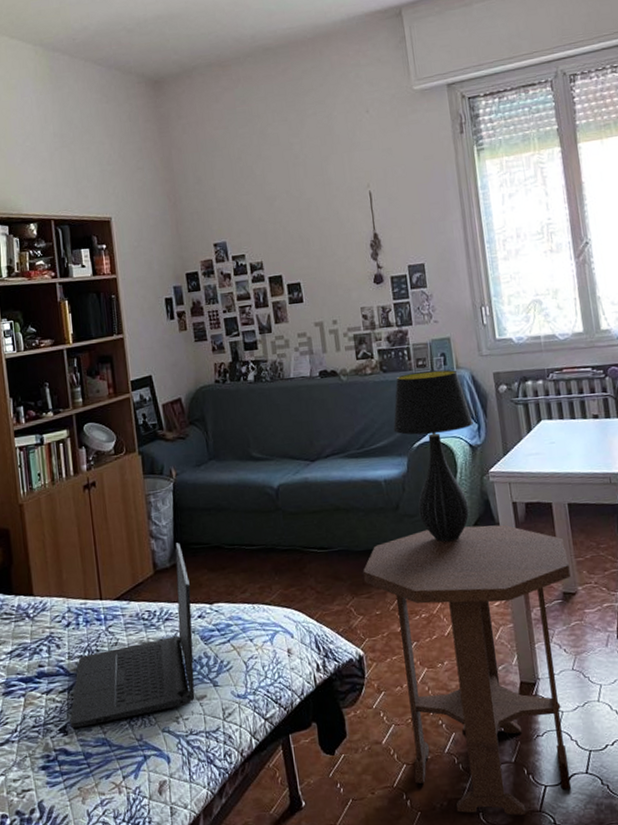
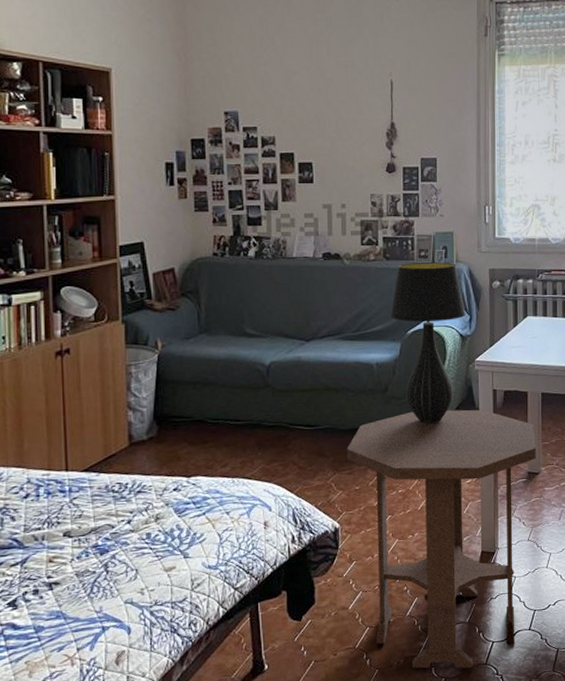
laptop: present [70,543,195,728] -> none [21,415,168,602]

